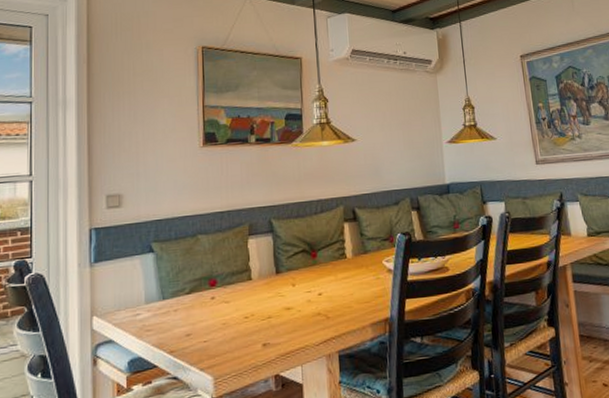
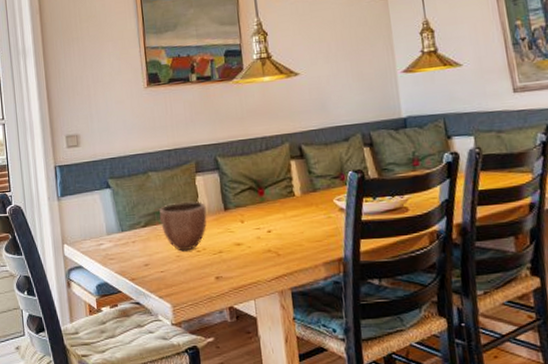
decorative bowl: none [206,265,258,319] -> present [159,201,207,252]

